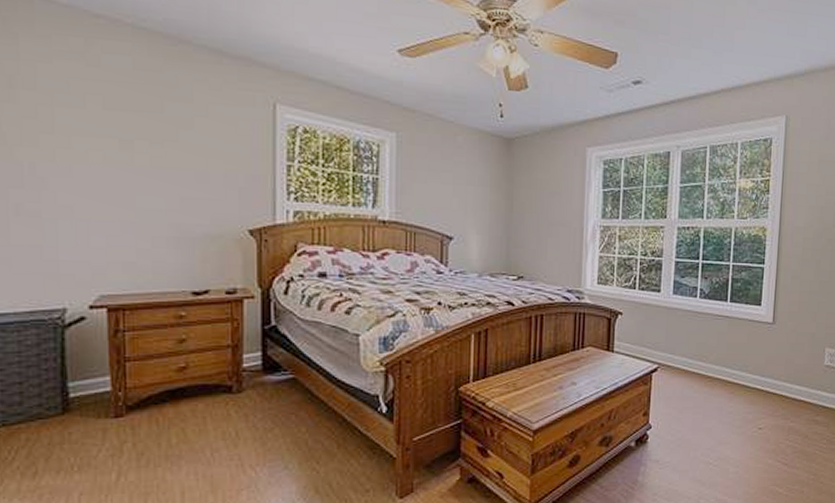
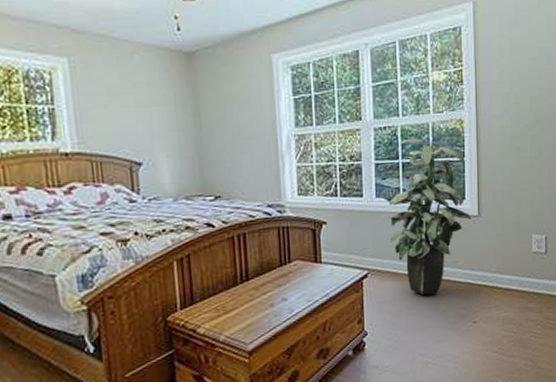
indoor plant: none [681,240,766,396] -> present [384,138,471,295]

